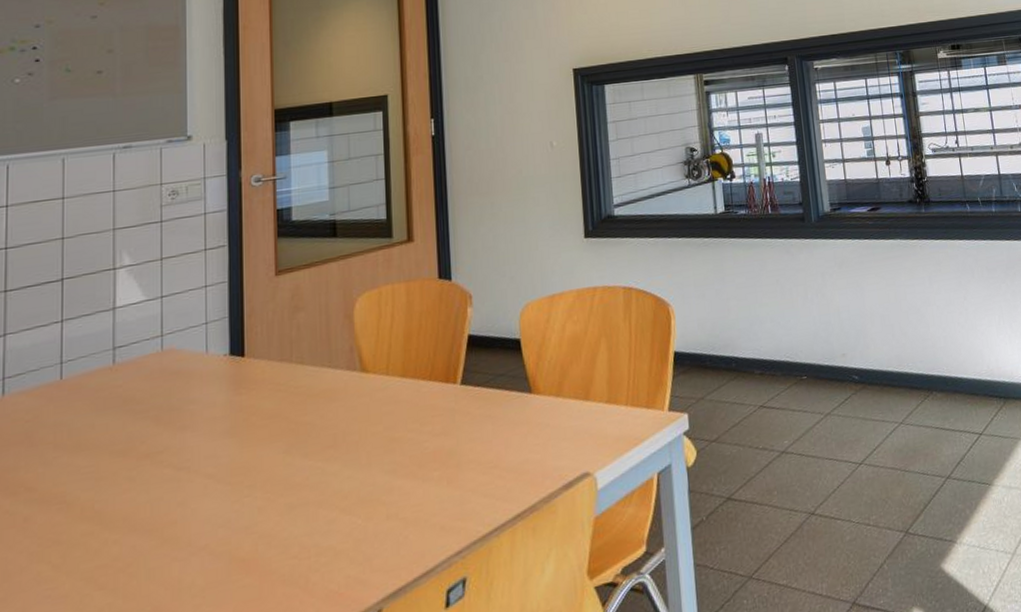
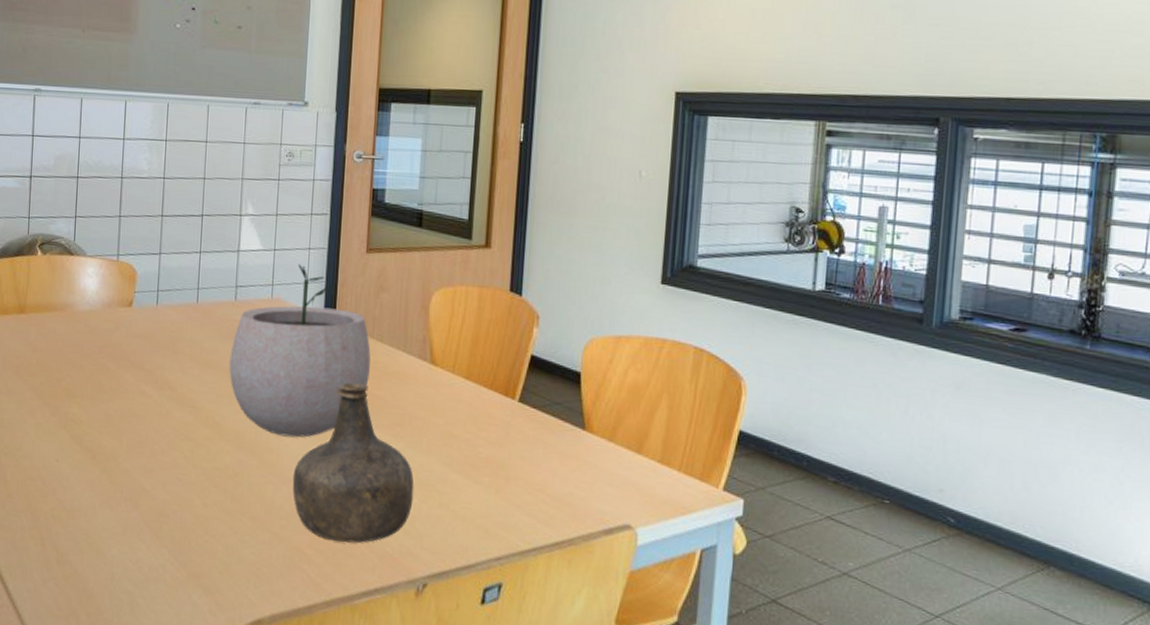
plant pot: none [110,305,291,503] -> present [229,264,371,438]
bottle: none [205,414,357,603] -> present [292,382,414,543]

